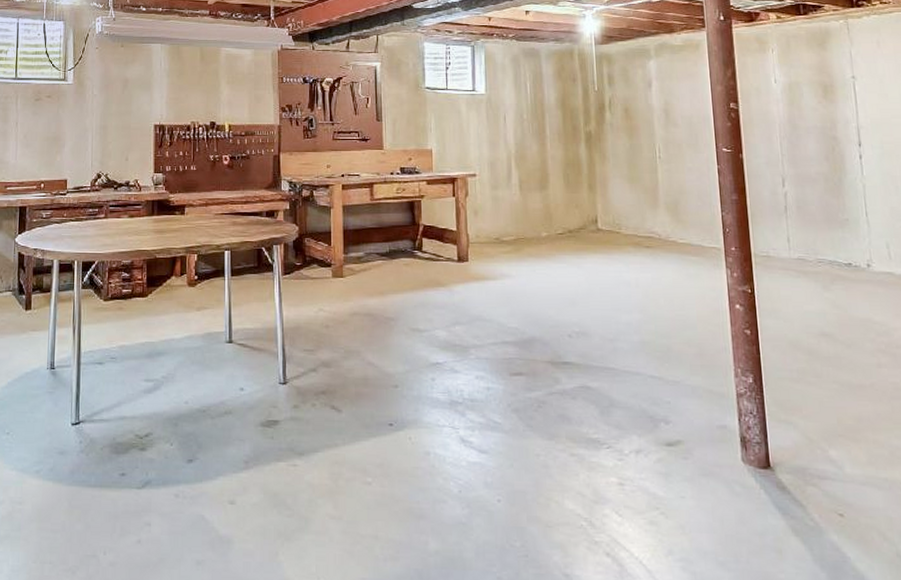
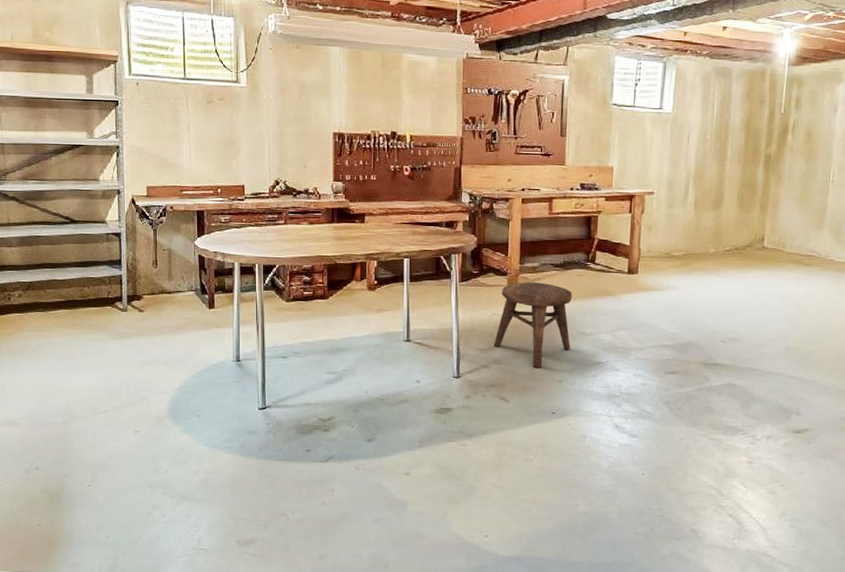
stool: none [321,273,404,372] -> present [494,282,572,369]

